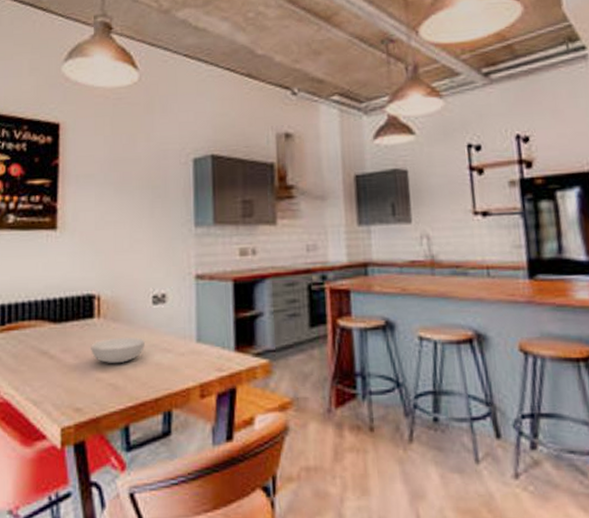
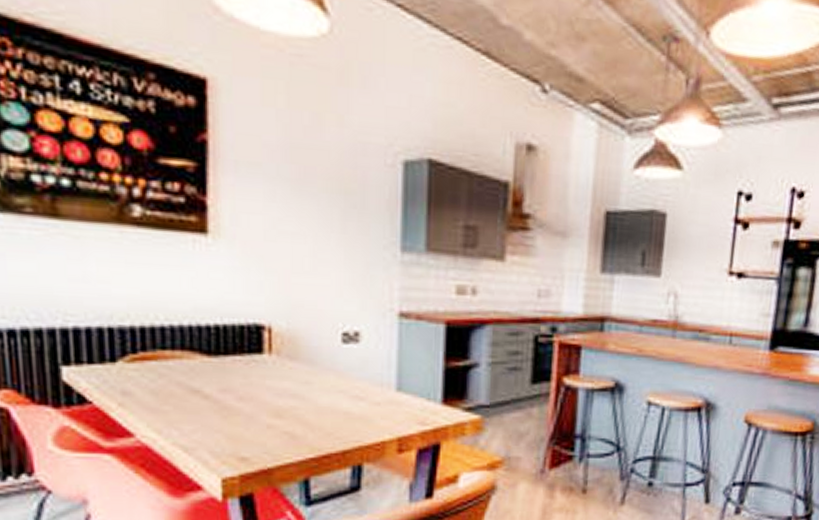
serving bowl: present [91,337,146,364] -> none [259,379,332,410]

